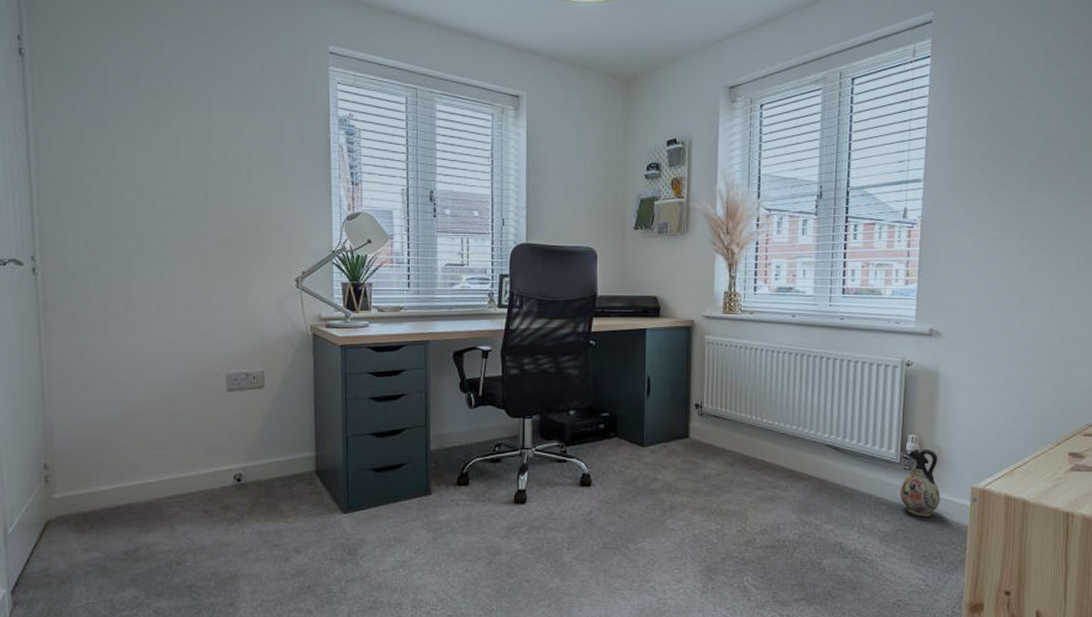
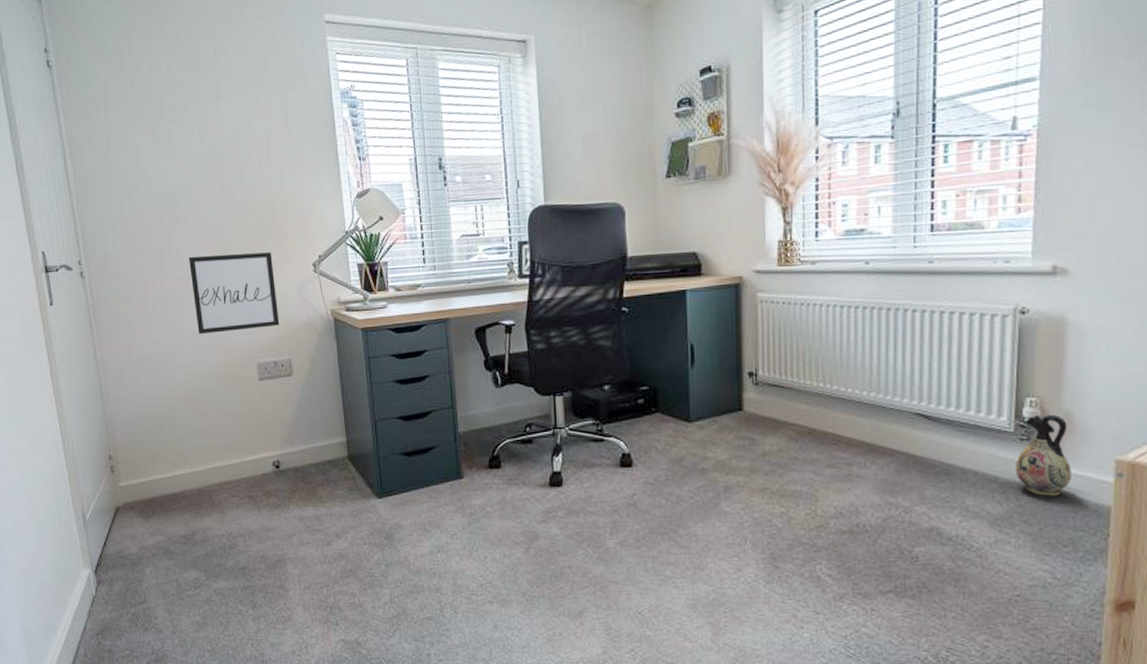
wall art: none [161,262,255,342] -> present [189,252,280,335]

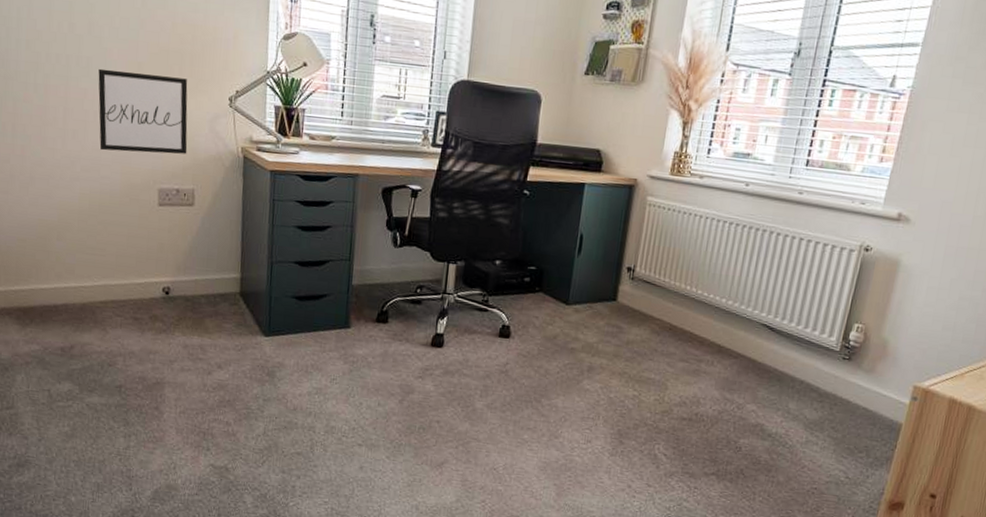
ceramic jug: present [1015,414,1071,496] -> none [833,339,883,410]

